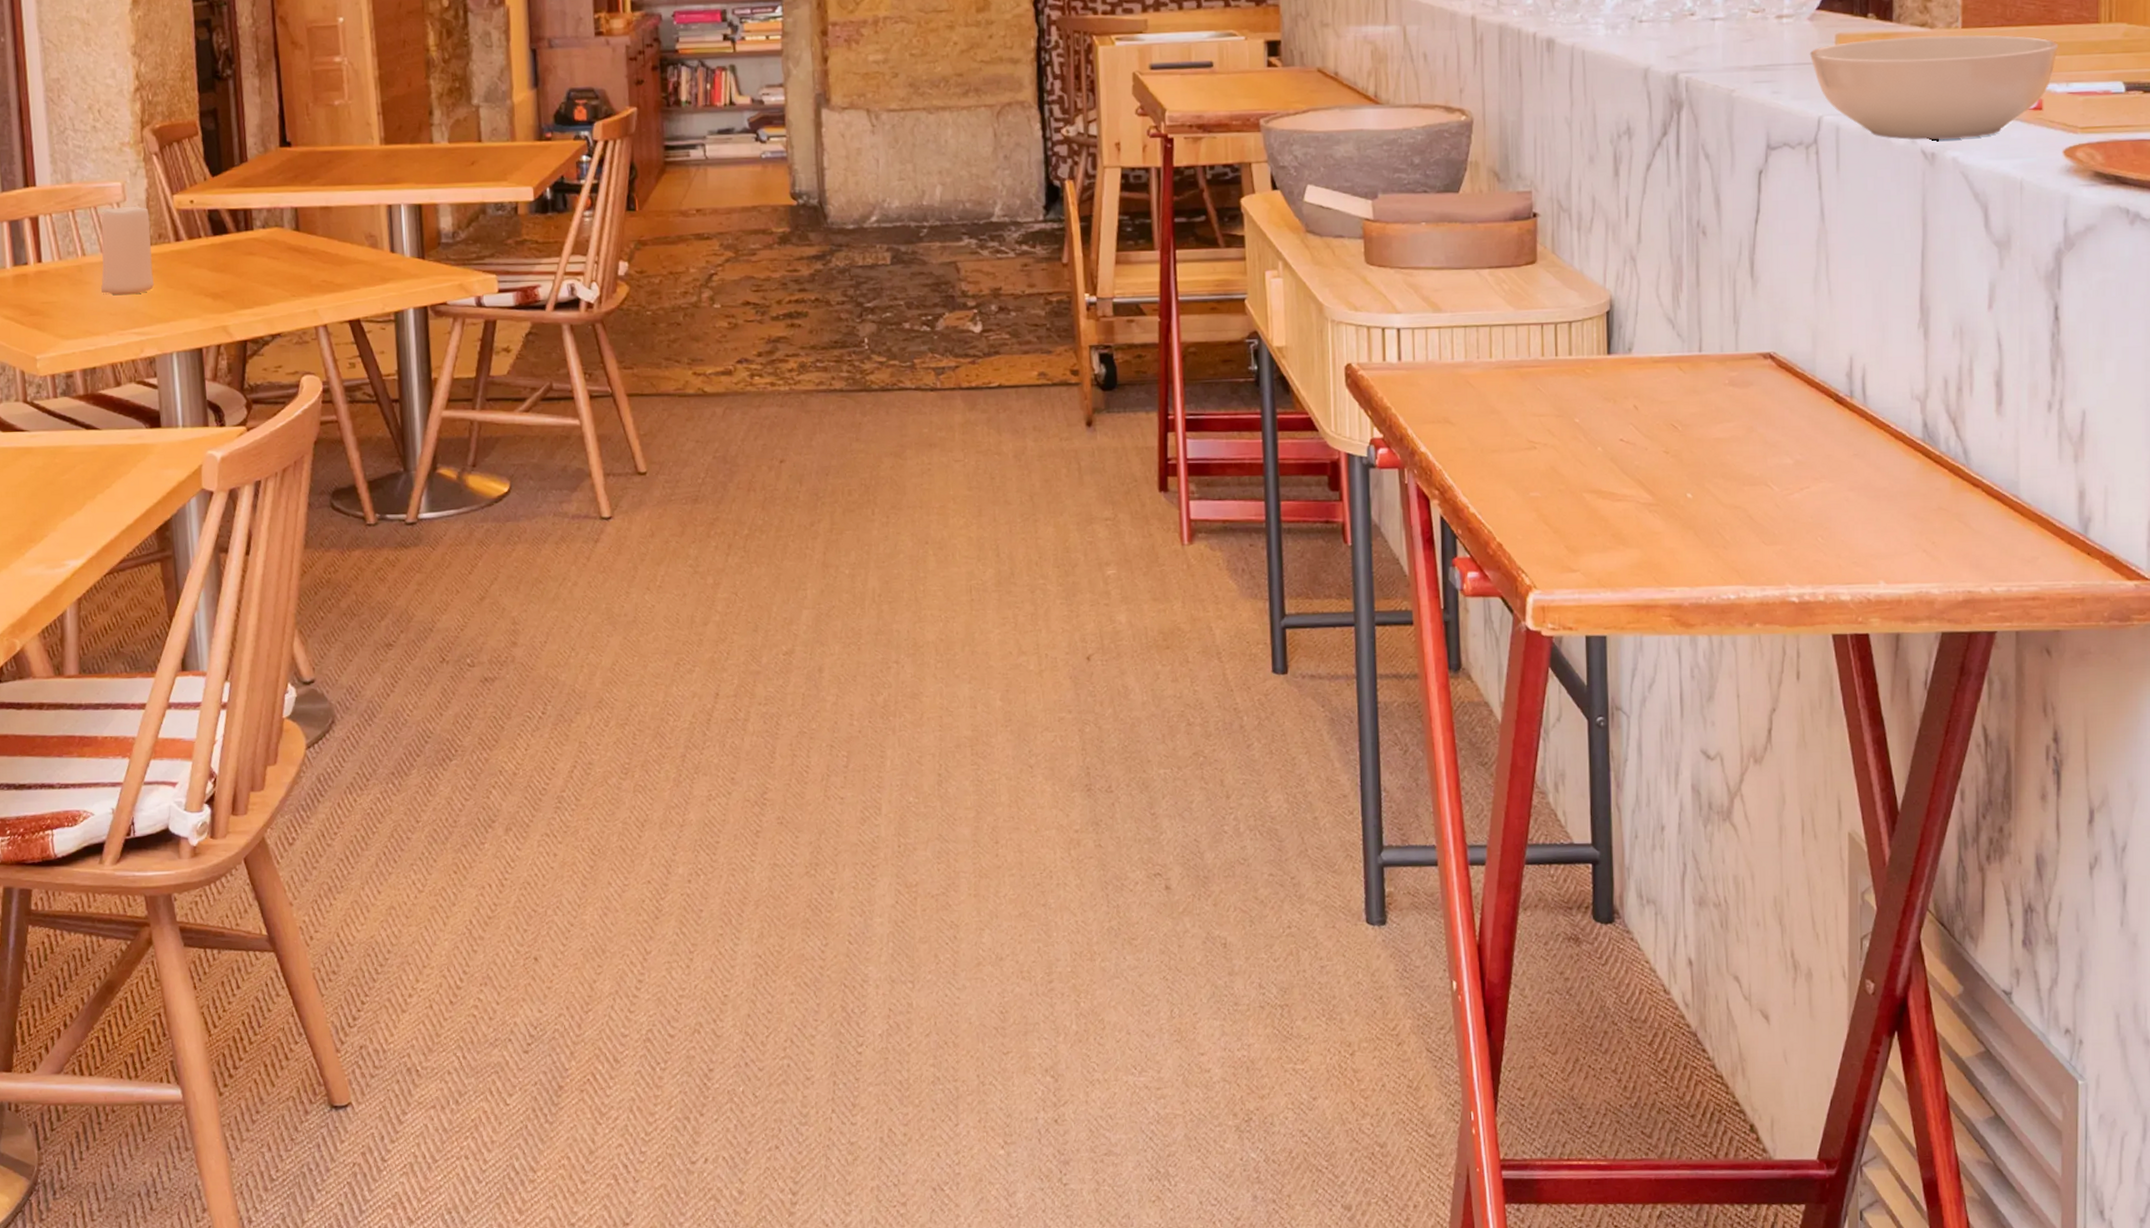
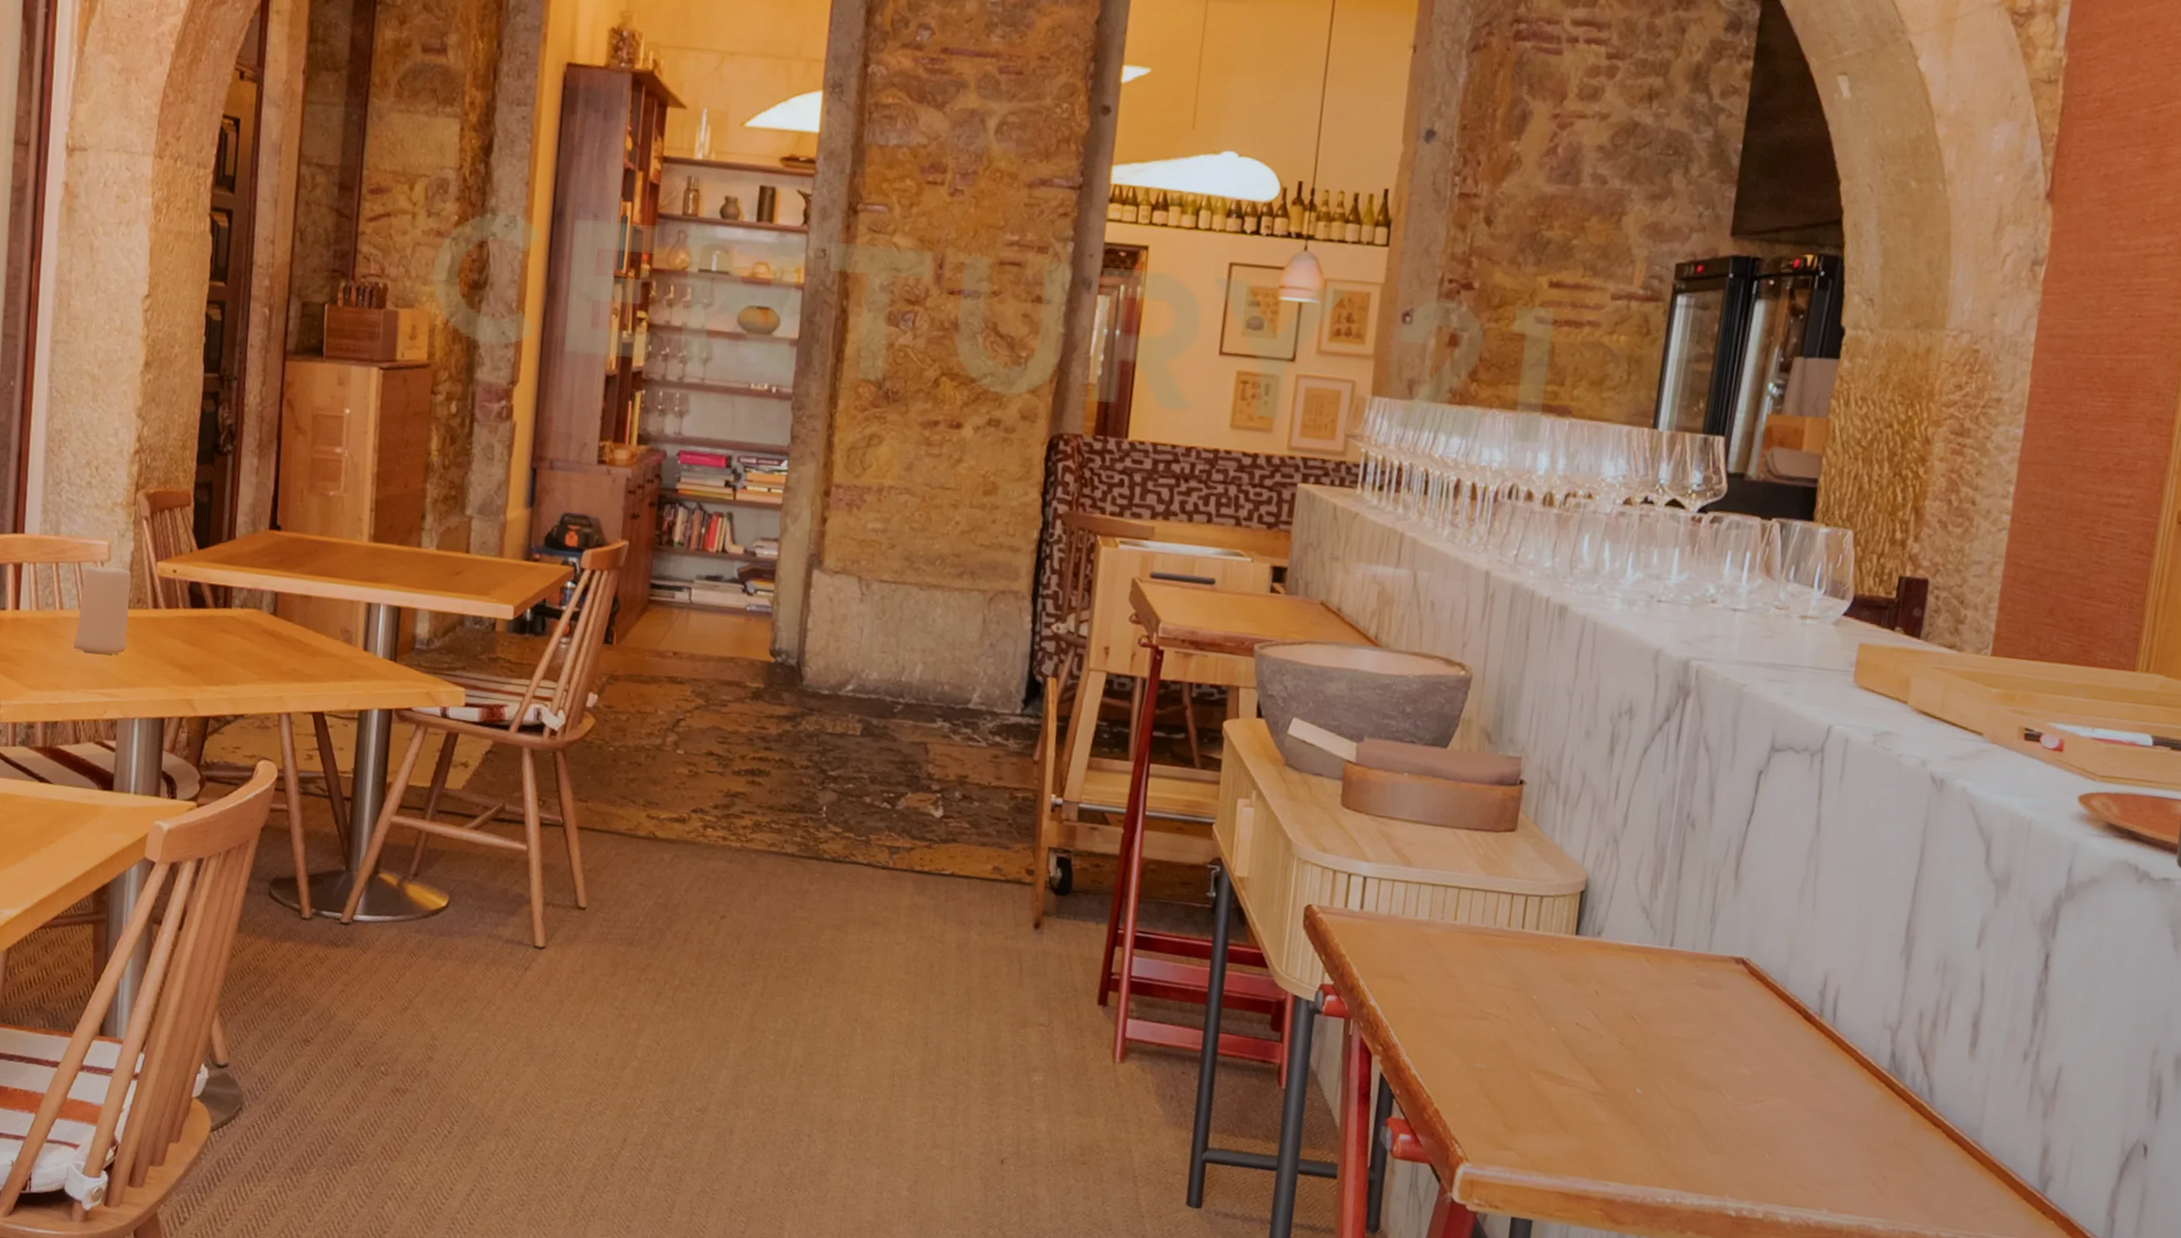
bowl: present [1809,35,2059,140] -> none [1828,653,2090,770]

